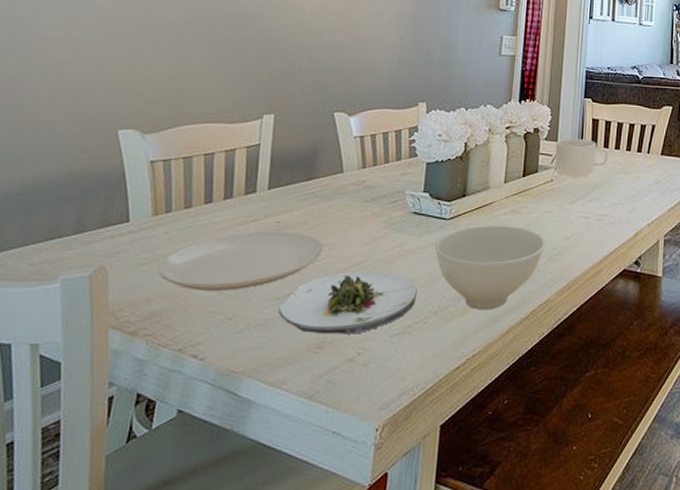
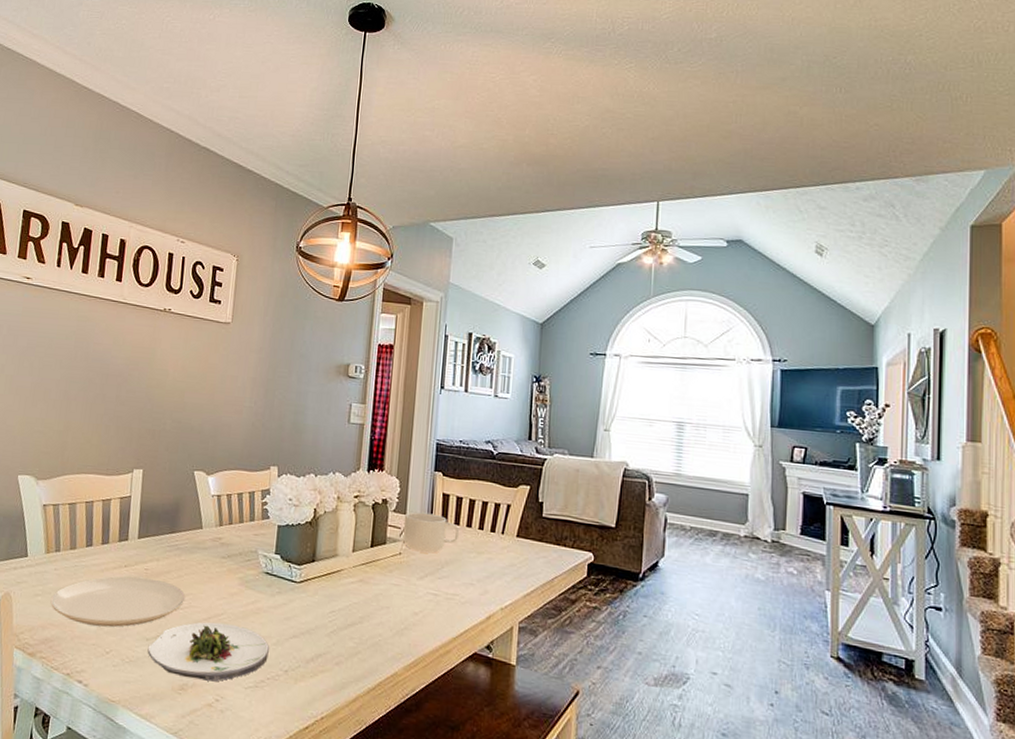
bowl: present [434,225,547,310] -> none [285,592,394,676]

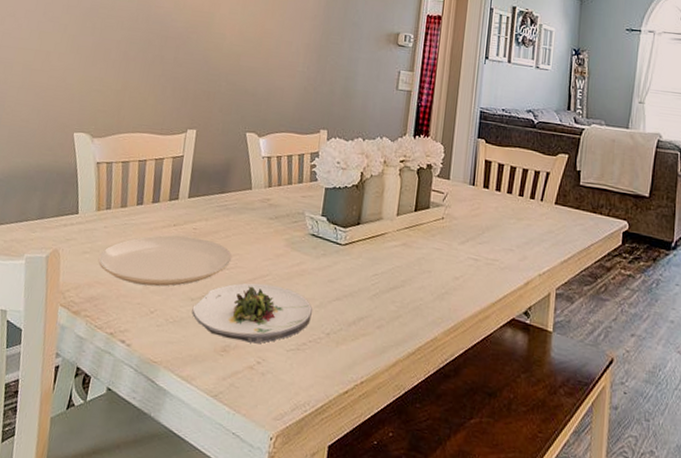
cup: present [403,512,460,554] -> none [446,177,501,219]

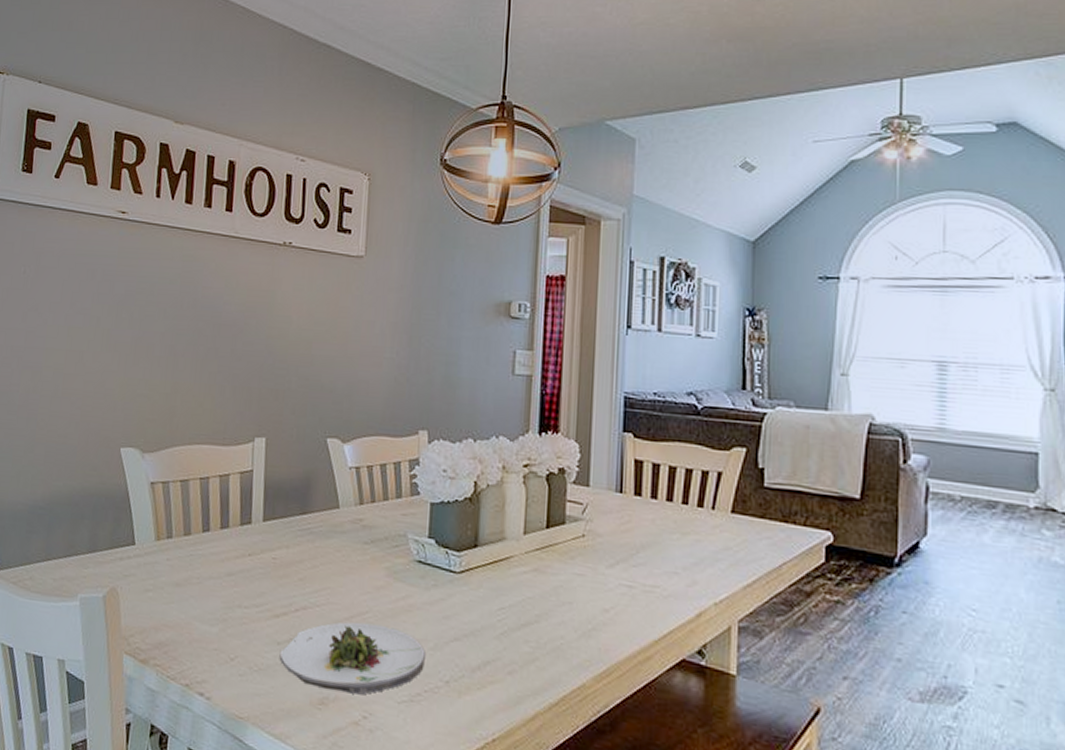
plate: present [98,235,233,287] -> none [163,567,323,629]

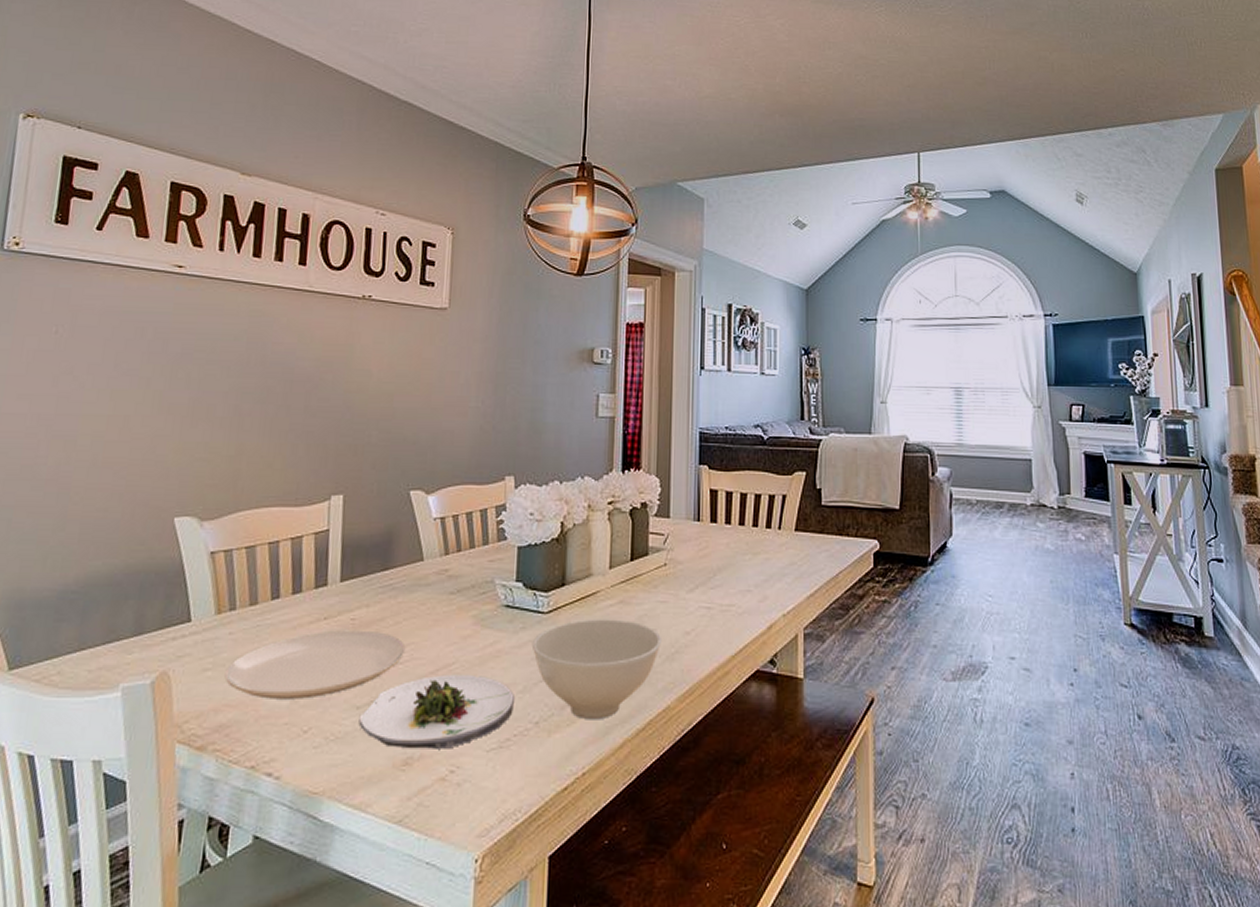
plate: none [163,567,323,629] -> present [224,630,406,699]
bowl: none [443,584,579,688] -> present [531,619,663,720]

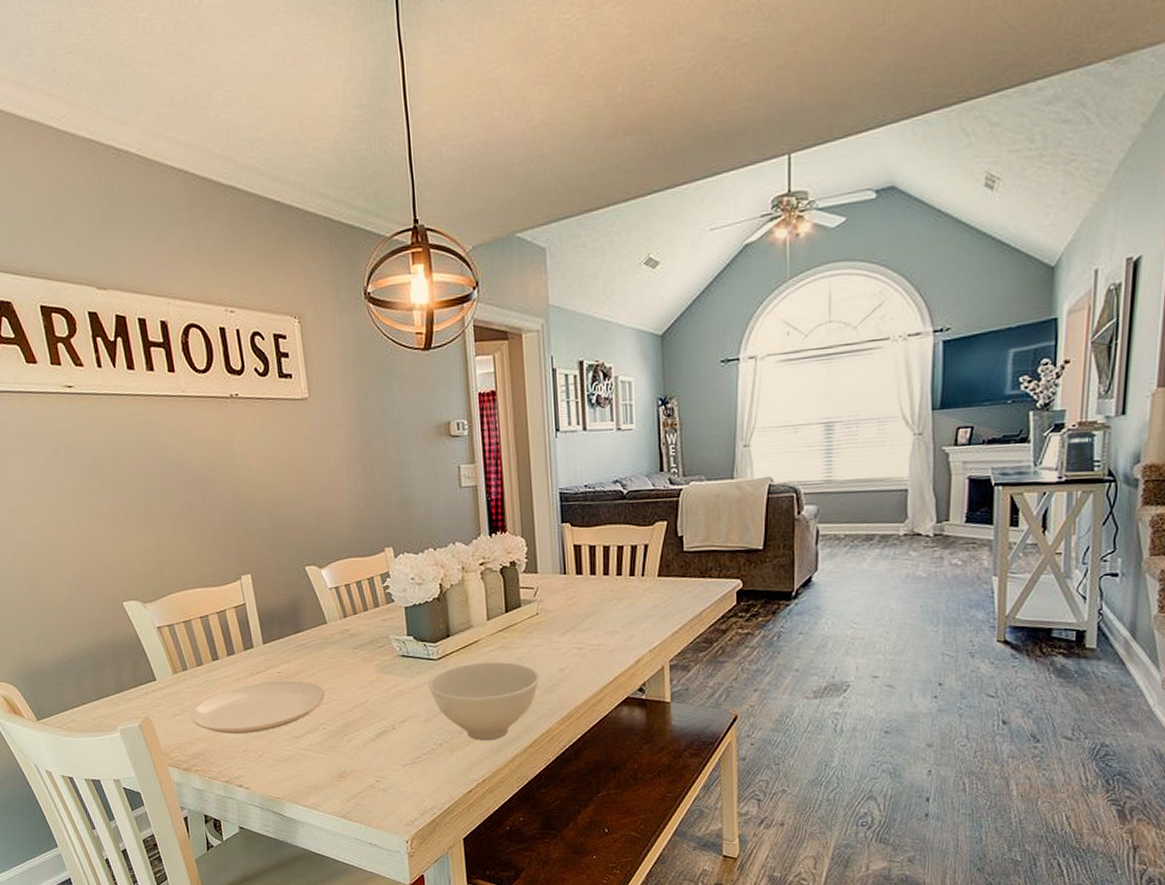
salad plate: present [358,674,516,749] -> none [299,710,421,766]

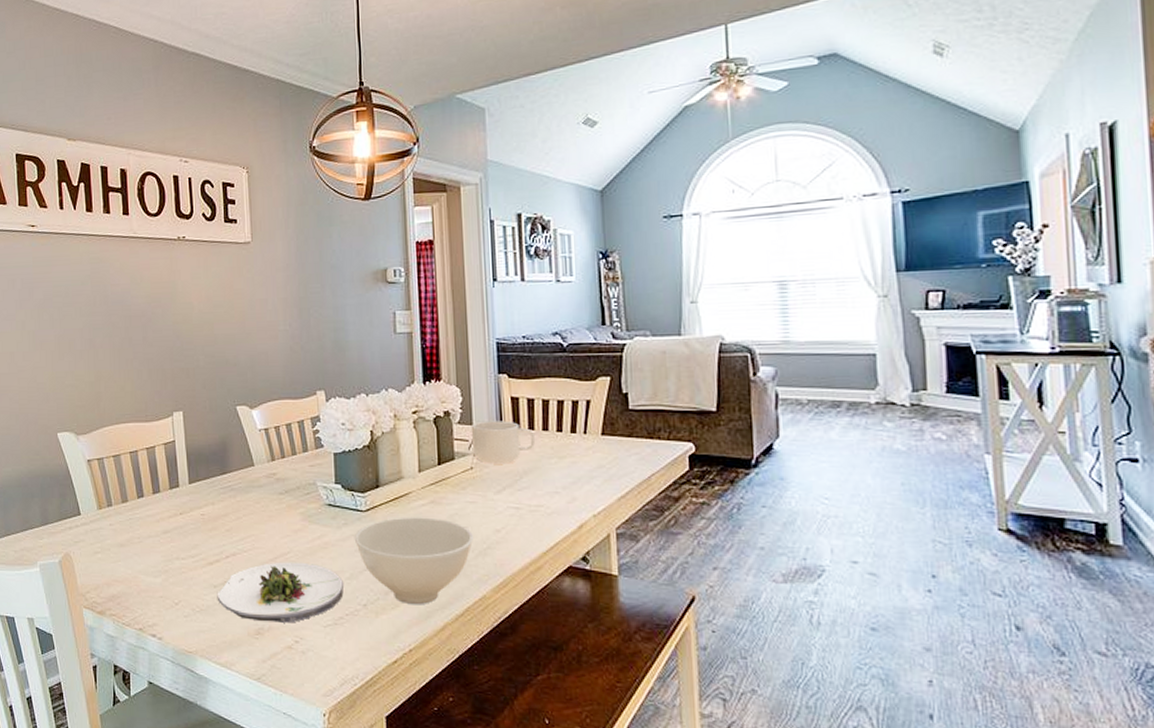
plate: present [190,680,326,734] -> none [111,523,248,578]
salad plate: none [299,710,421,766] -> present [217,562,345,623]
cup: none [536,567,597,609] -> present [471,420,536,464]

